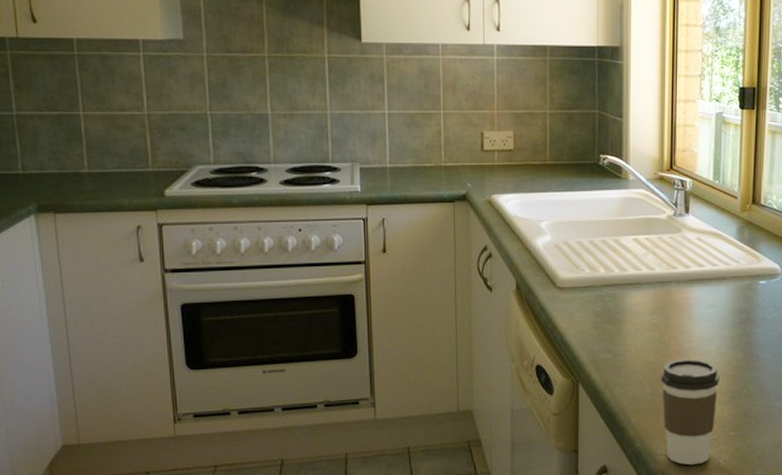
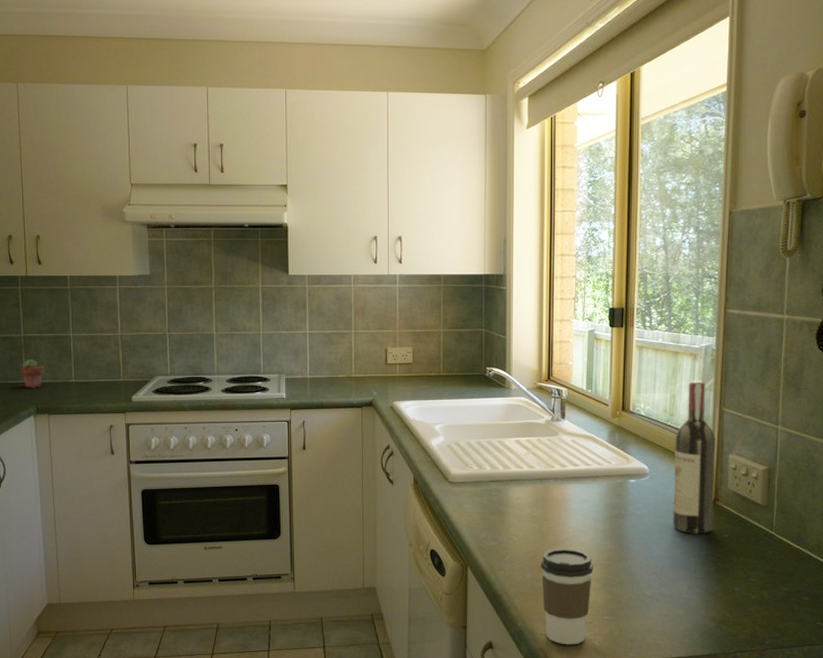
potted succulent: none [13,143,47,180] -> present [20,358,44,388]

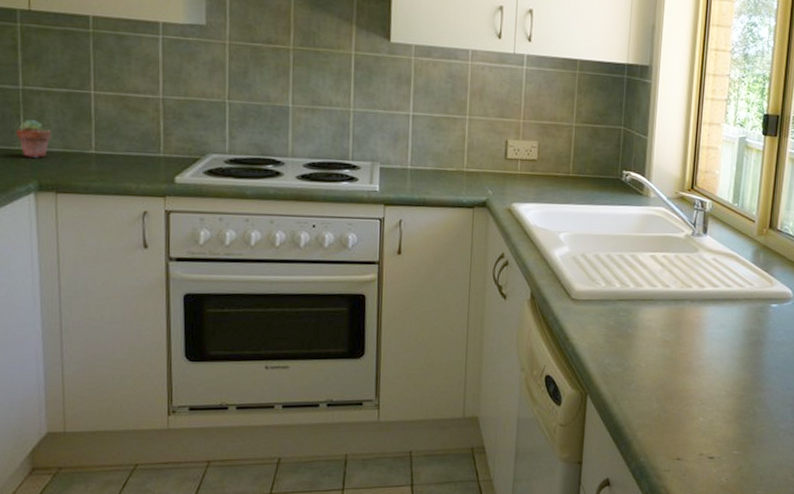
coffee cup: present [540,548,593,645] -> none [668,376,727,482]

